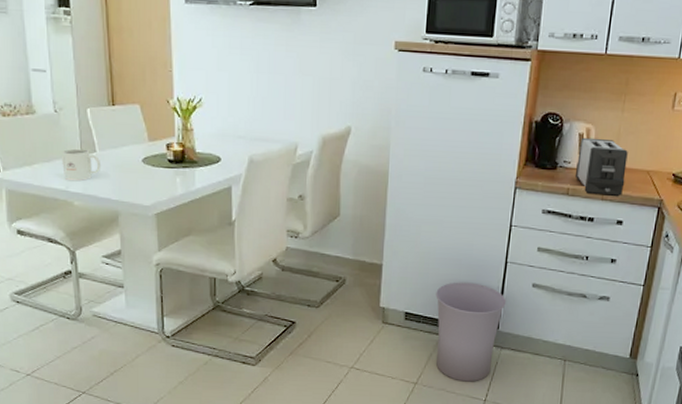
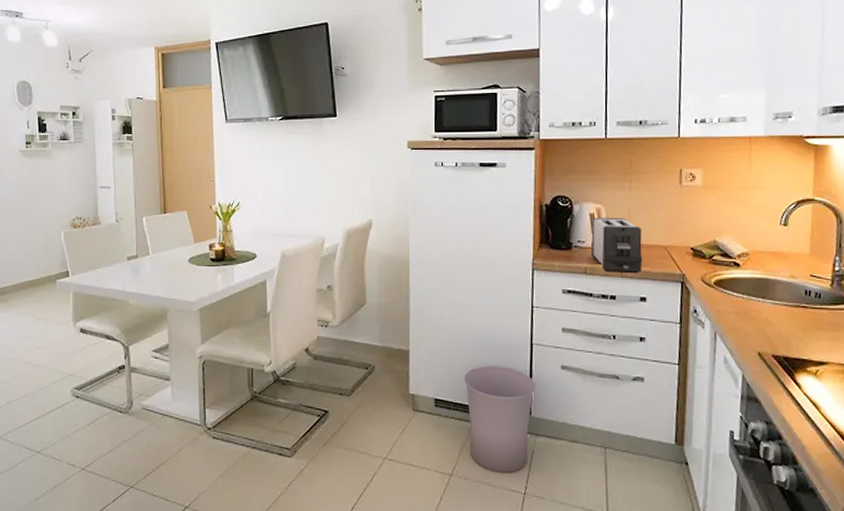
mug: present [62,148,102,182] -> none [121,253,154,282]

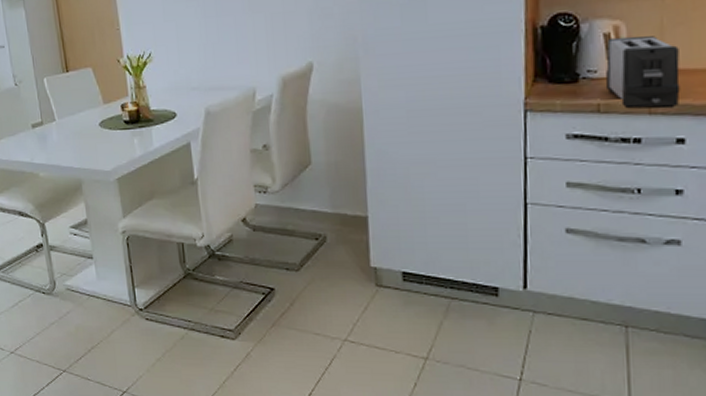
waste bin: present [464,366,536,473] -> none [438,231,533,356]

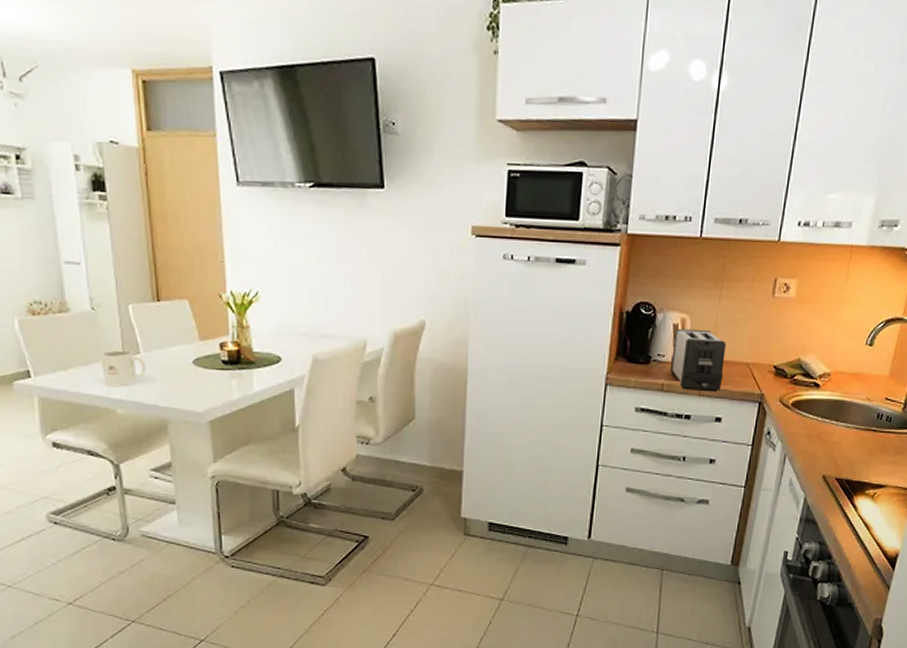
mug: none [25,119,62,153] -> present [101,350,147,387]

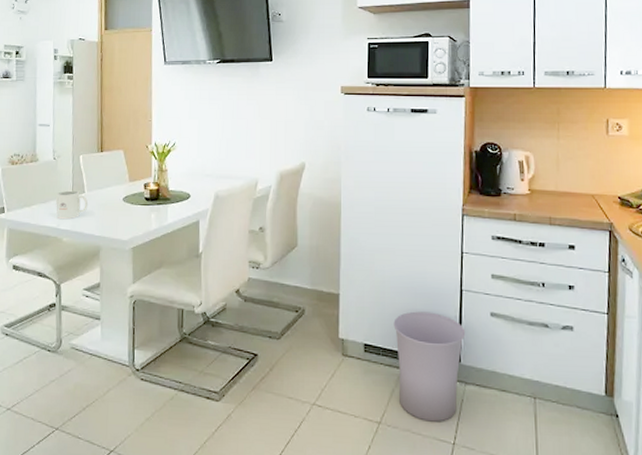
waste bin: none [522,488,598,596] -> present [393,311,466,422]
toaster: present [669,328,726,392] -> none [519,164,571,222]

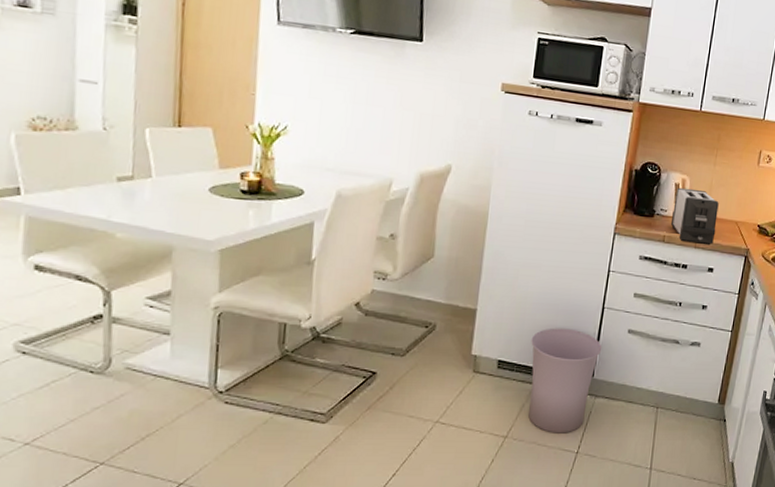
mug: present [56,190,89,220] -> none [105,172,157,211]
toaster: none [519,164,571,222] -> present [670,187,719,246]

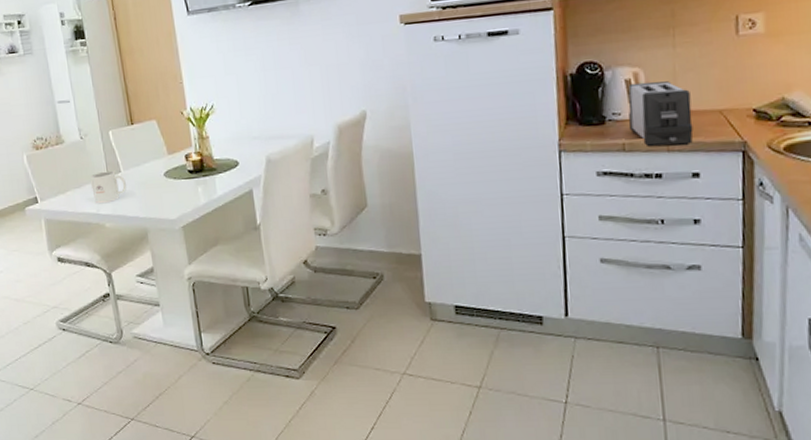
mug: none [105,172,157,211] -> present [91,170,127,204]
waste bin: present [528,328,602,433] -> none [486,264,572,382]

